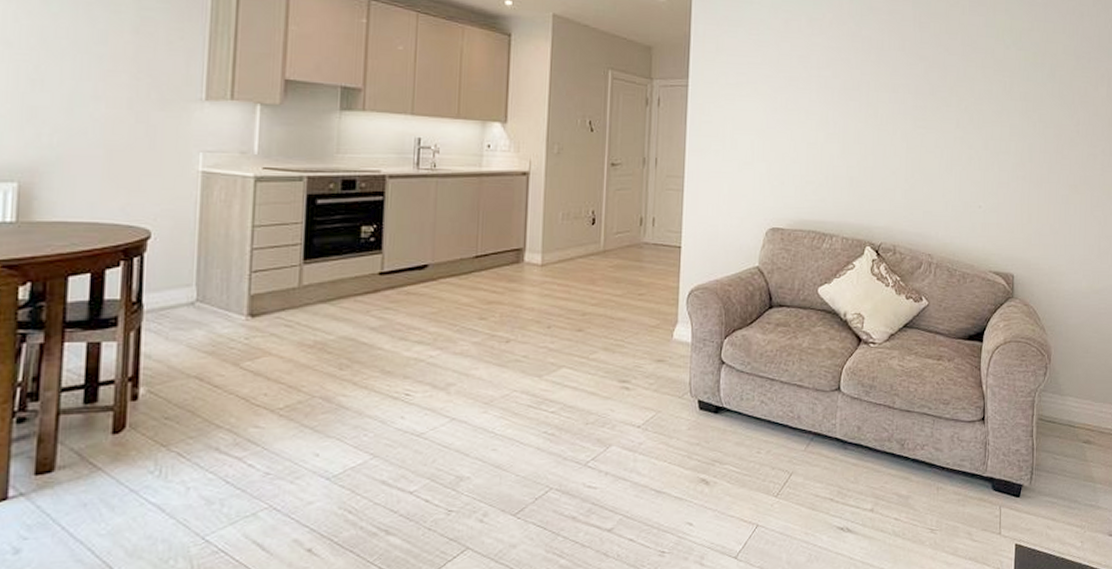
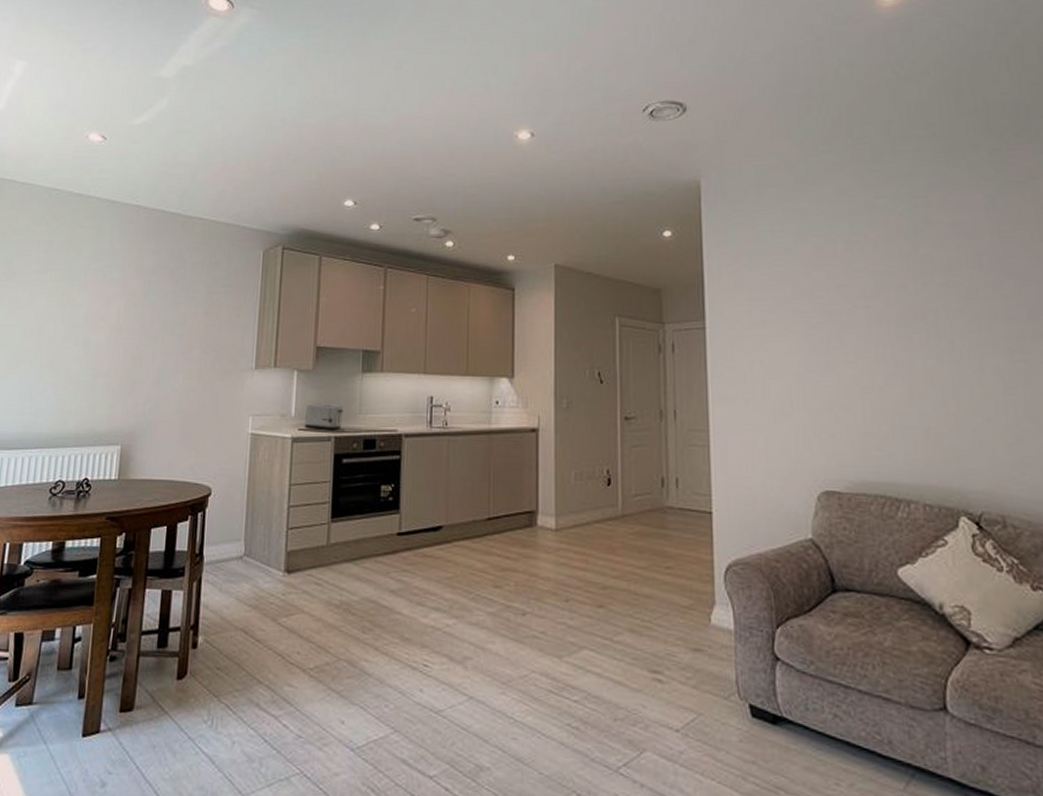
toaster: none [269,139,319,171] -> present [304,402,344,431]

